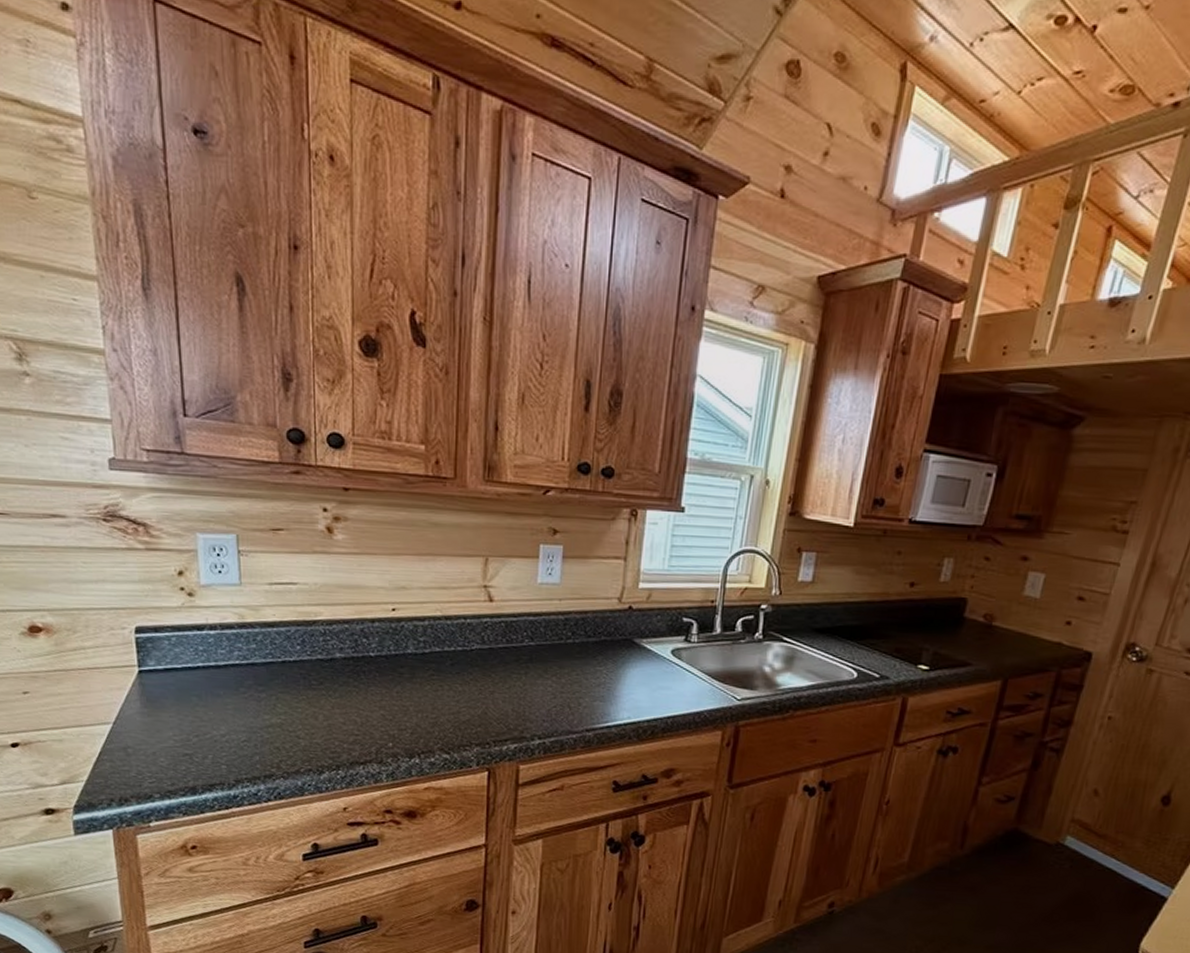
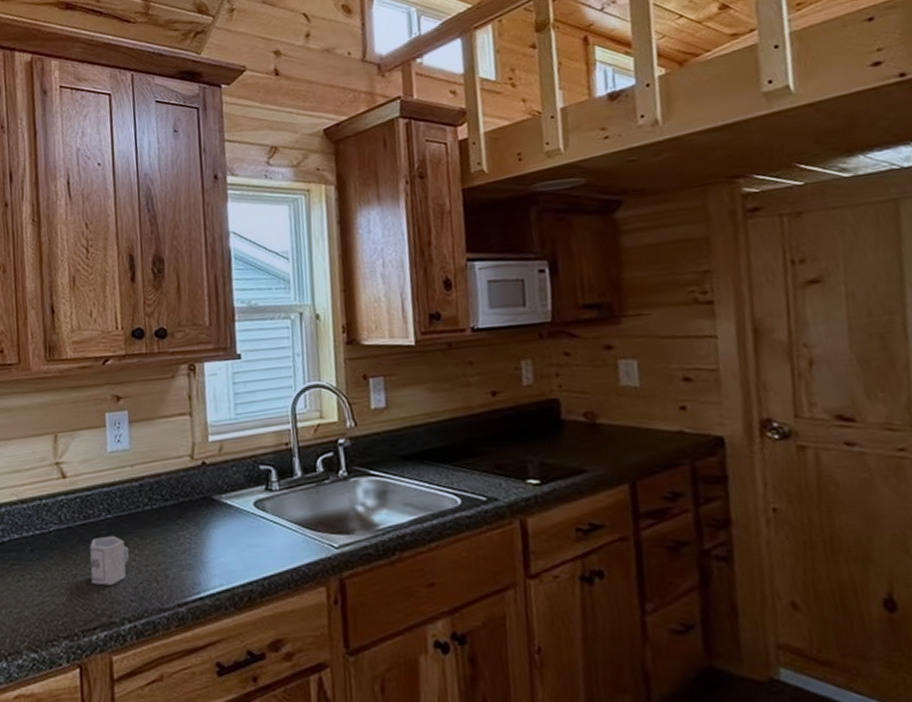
cup: none [507,661,546,705] -> present [90,535,129,586]

